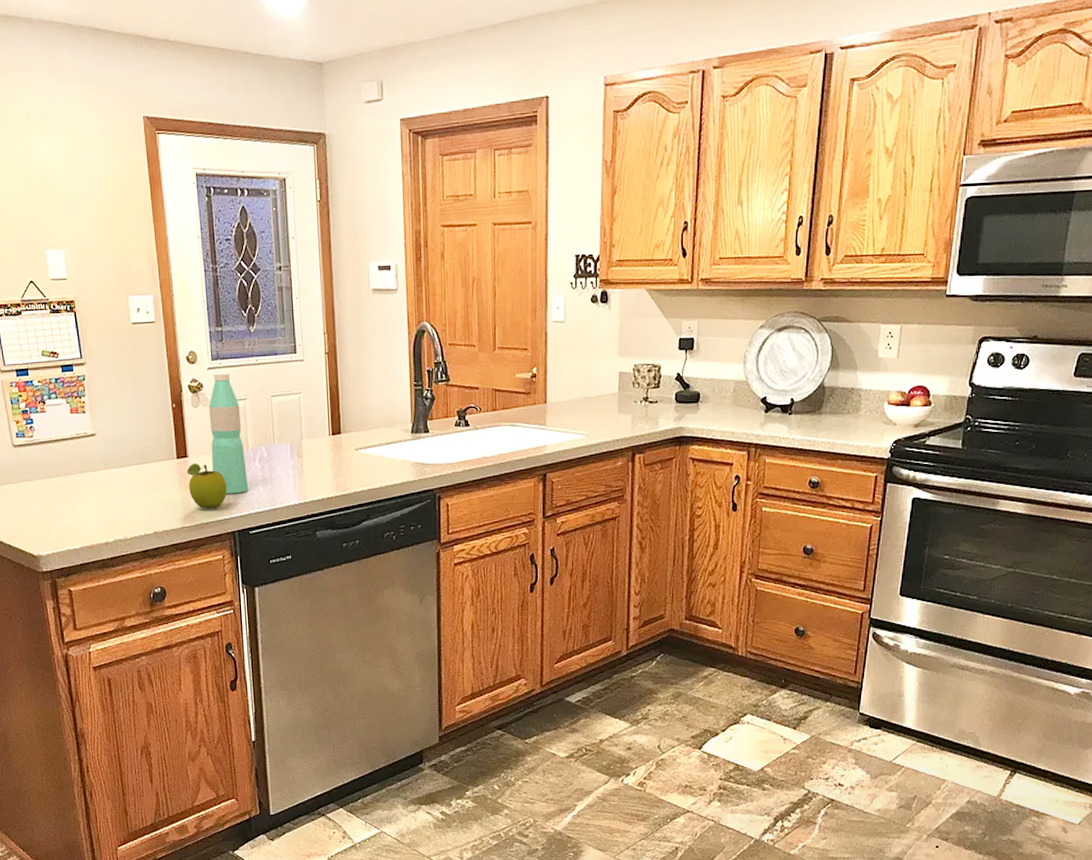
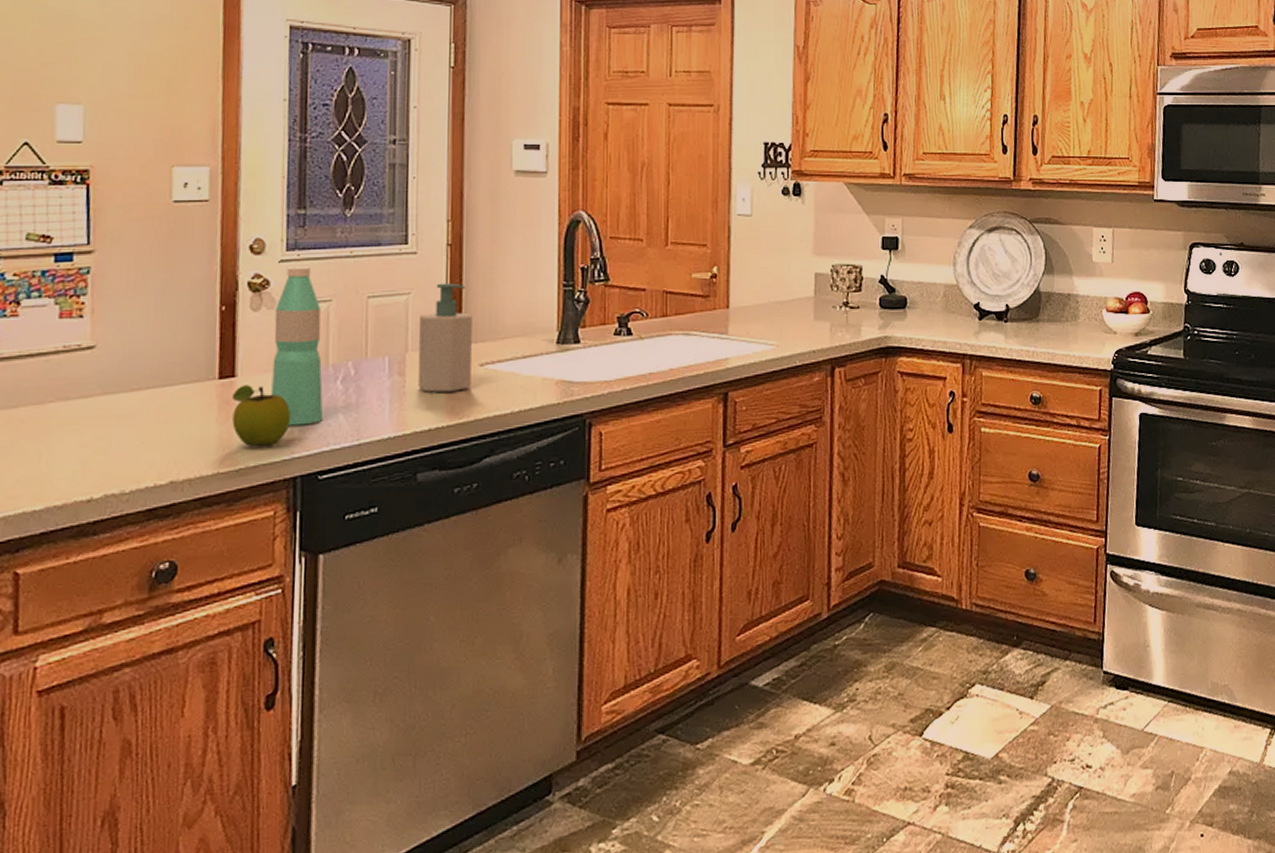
soap bottle: none [309,384,350,471] -> present [418,283,472,393]

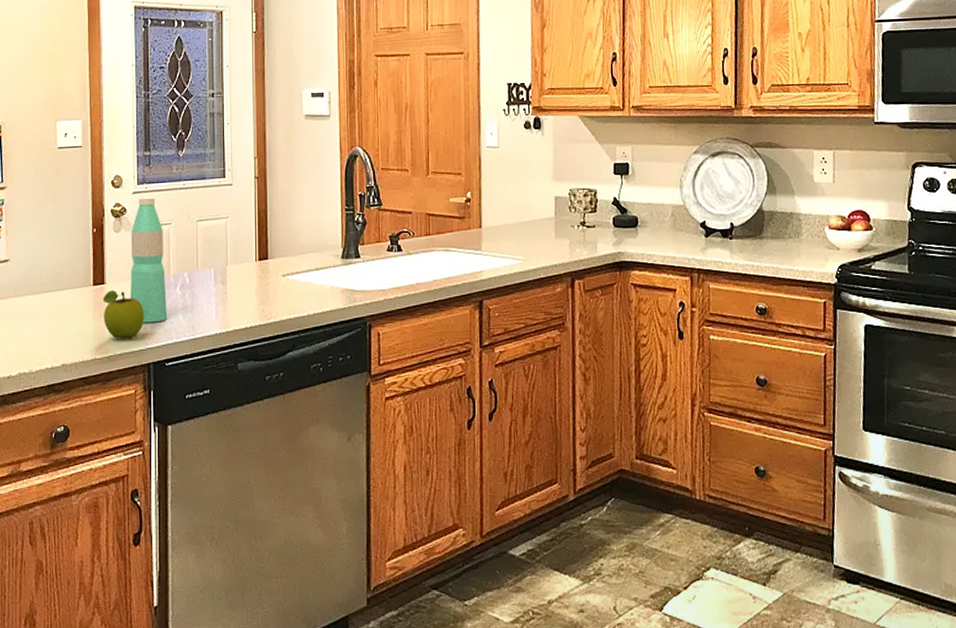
soap bottle: present [418,283,472,393] -> none [236,208,276,298]

